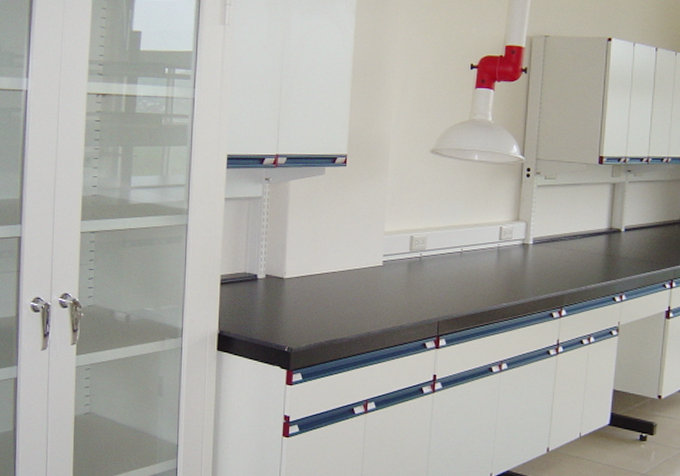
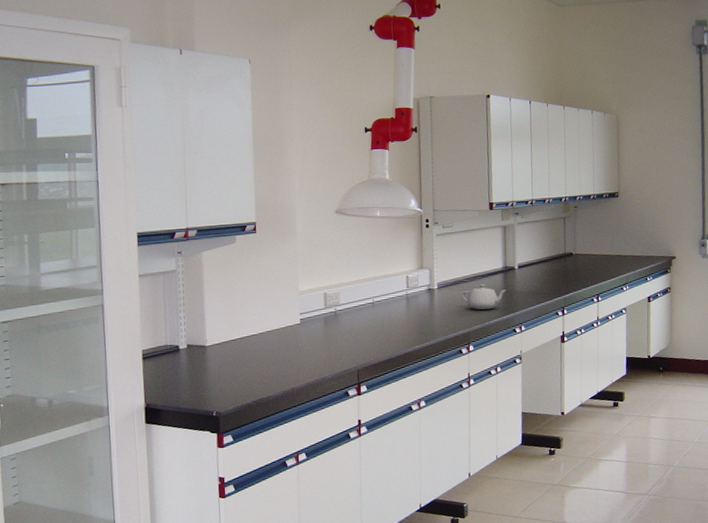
teapot: none [558,245,609,273] -> present [461,284,507,310]

